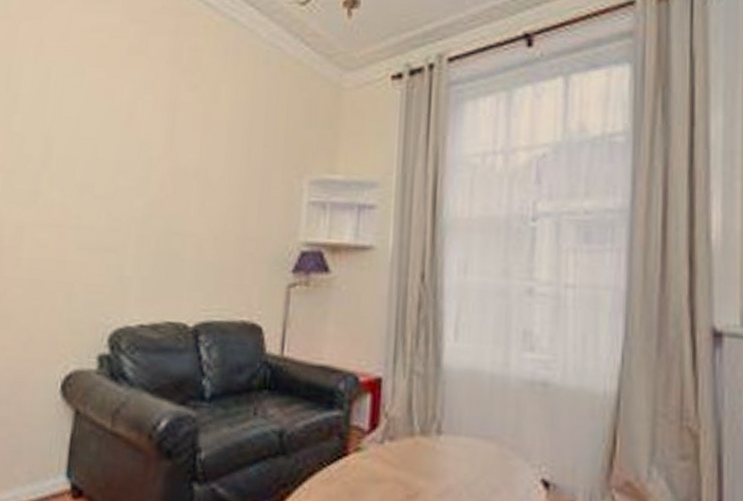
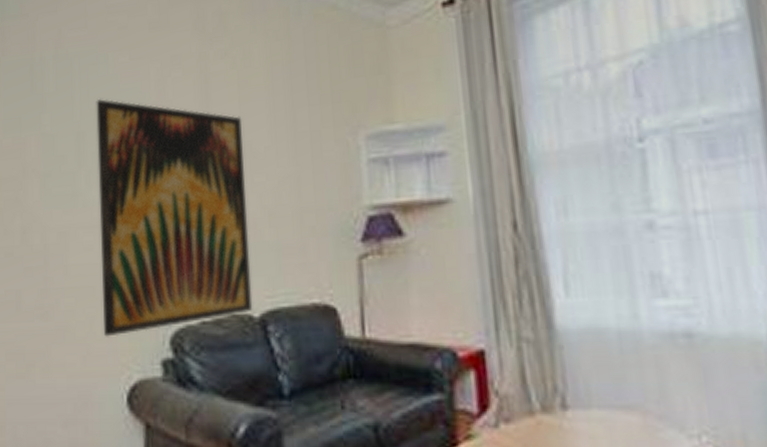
wall art: none [46,108,202,328] -> present [96,98,253,337]

